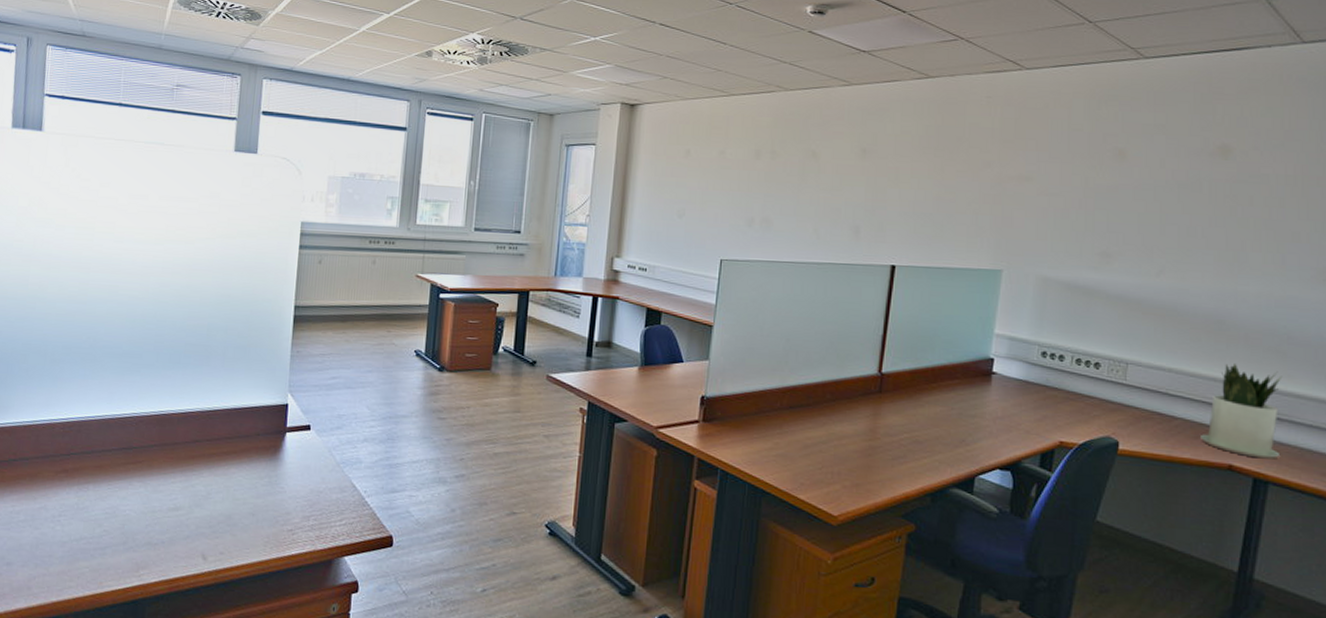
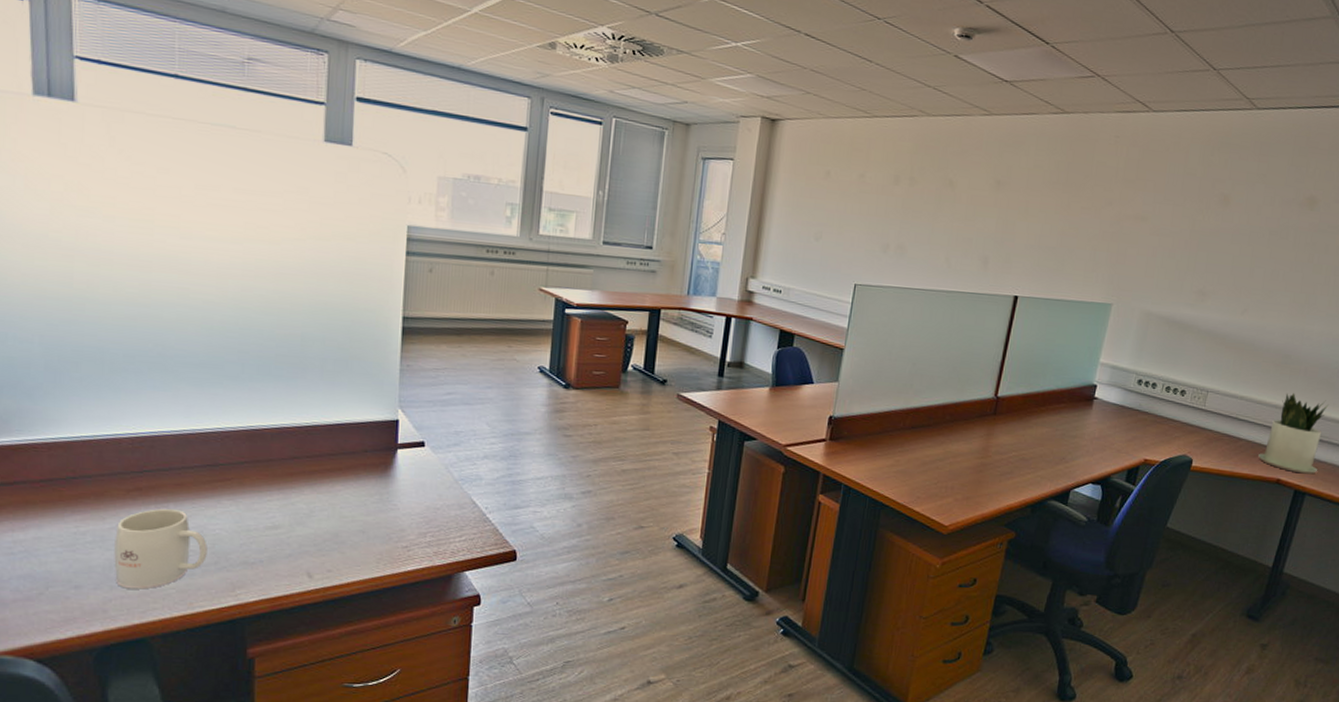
mug: none [40,490,118,568] -> present [114,509,207,590]

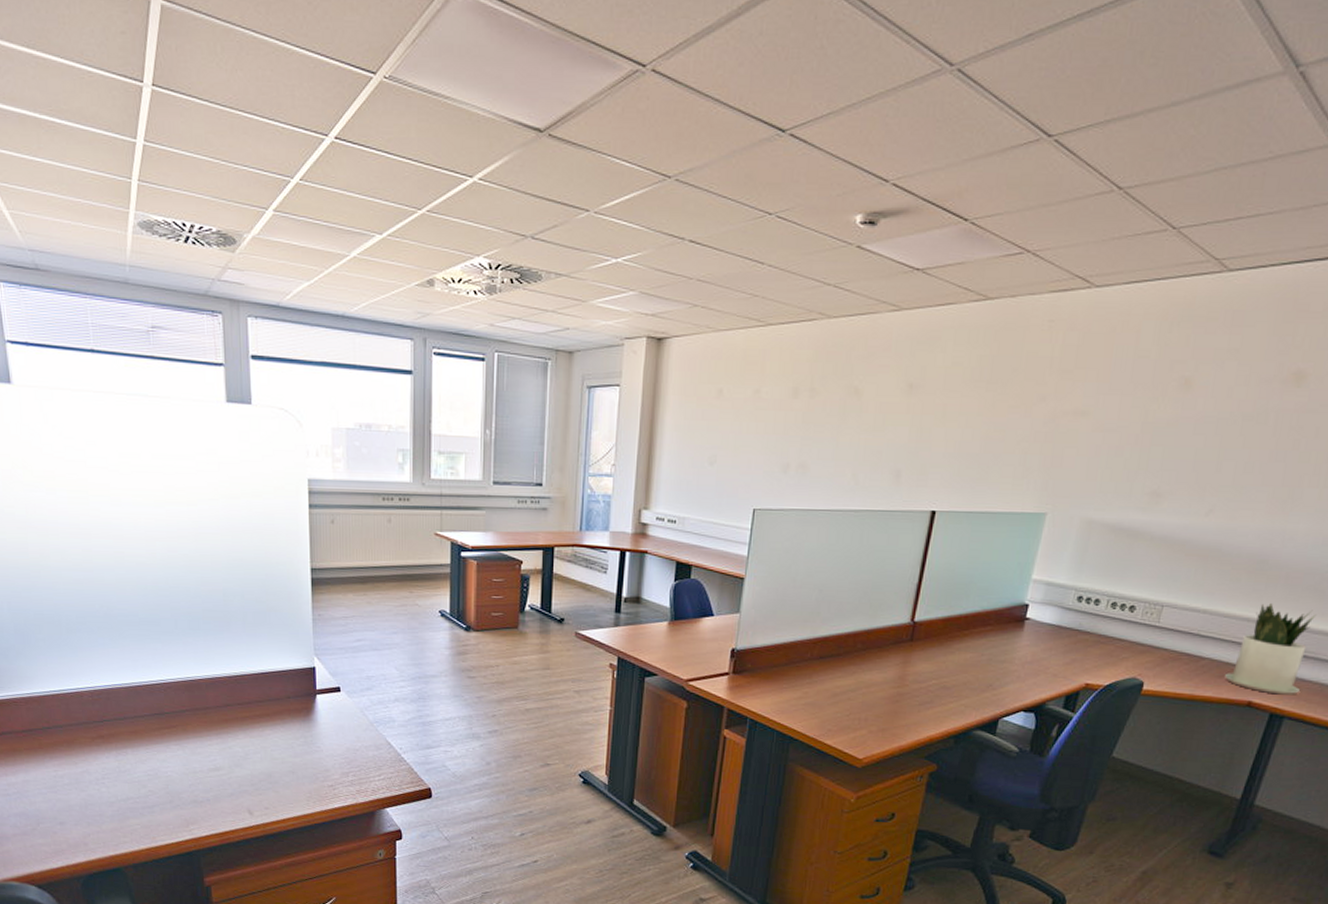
mug: present [114,509,207,590] -> none [86,754,163,825]

